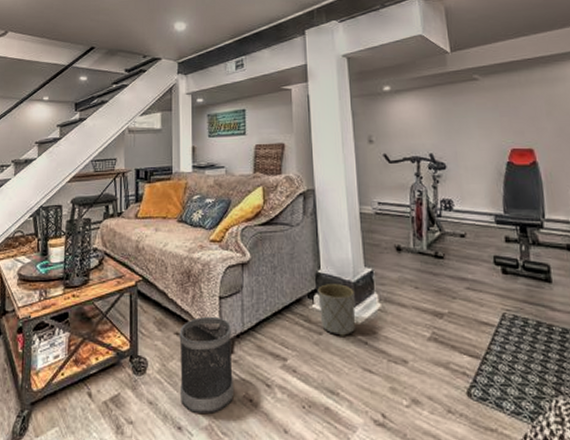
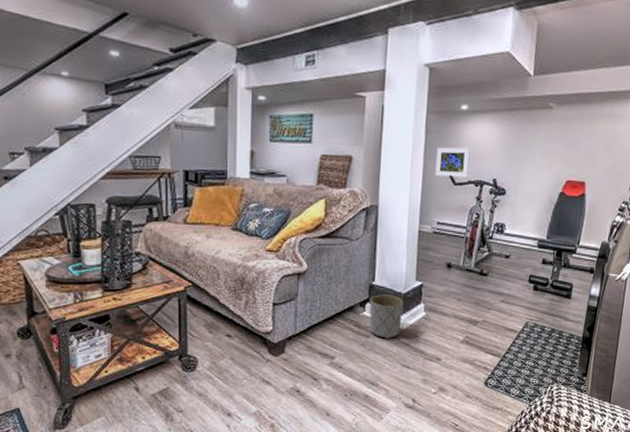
wastebasket: present [179,316,233,413] -> none [230,320,283,402]
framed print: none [366,125,402,156] -> present [434,147,471,178]

